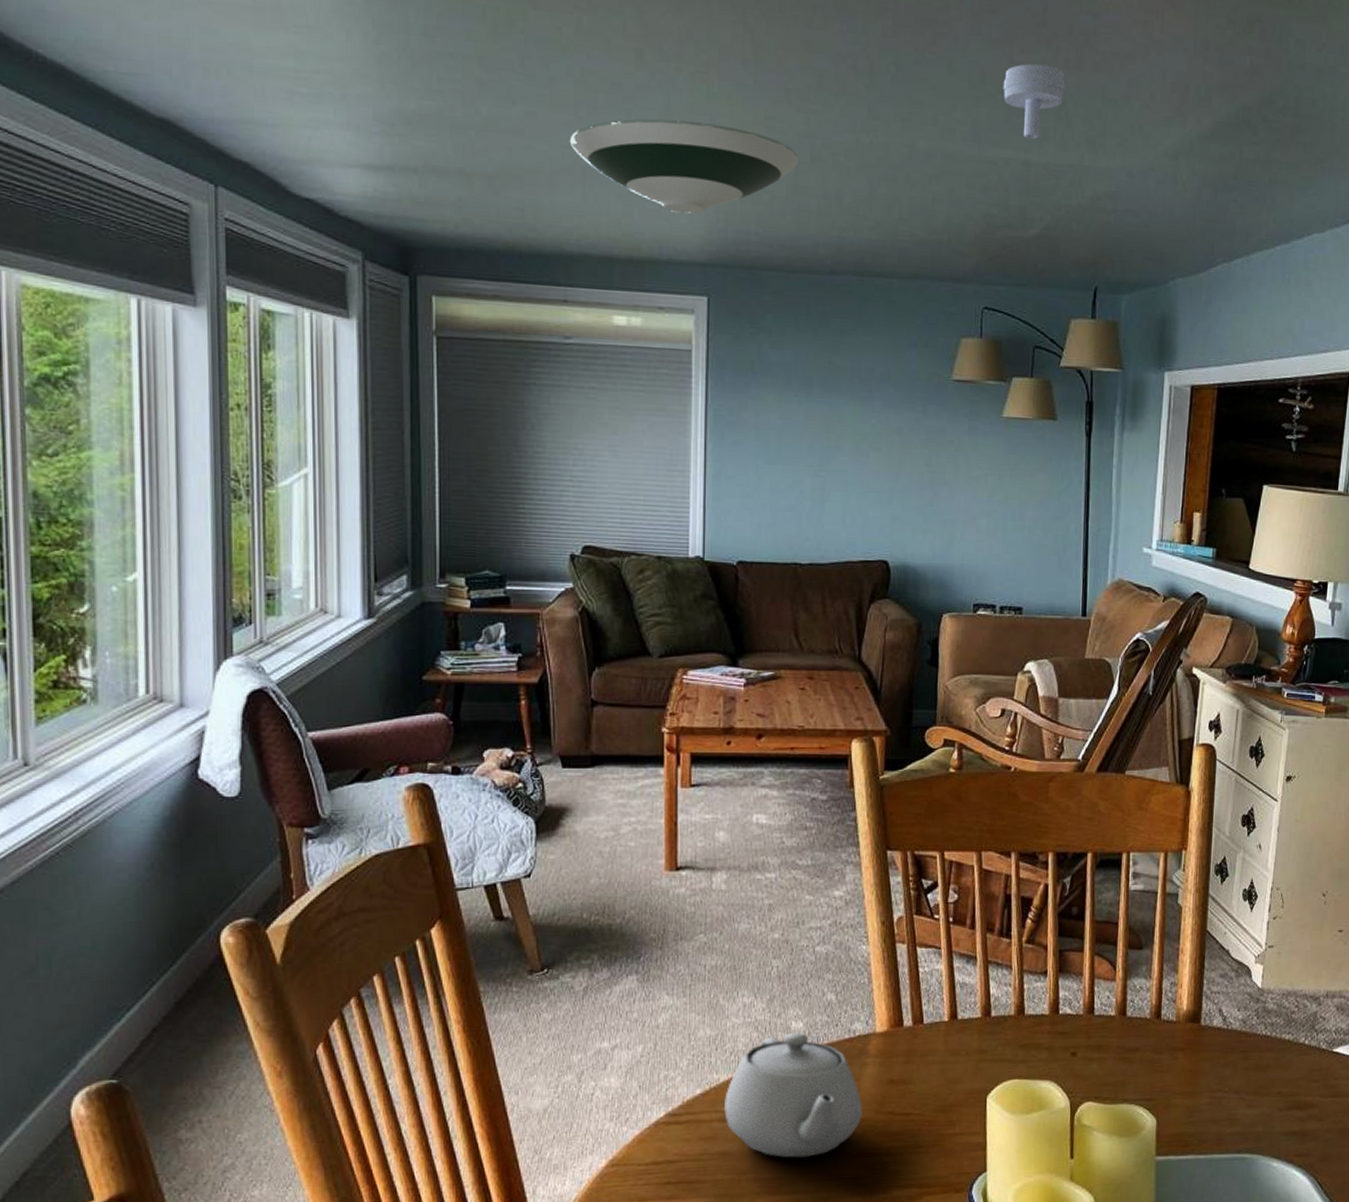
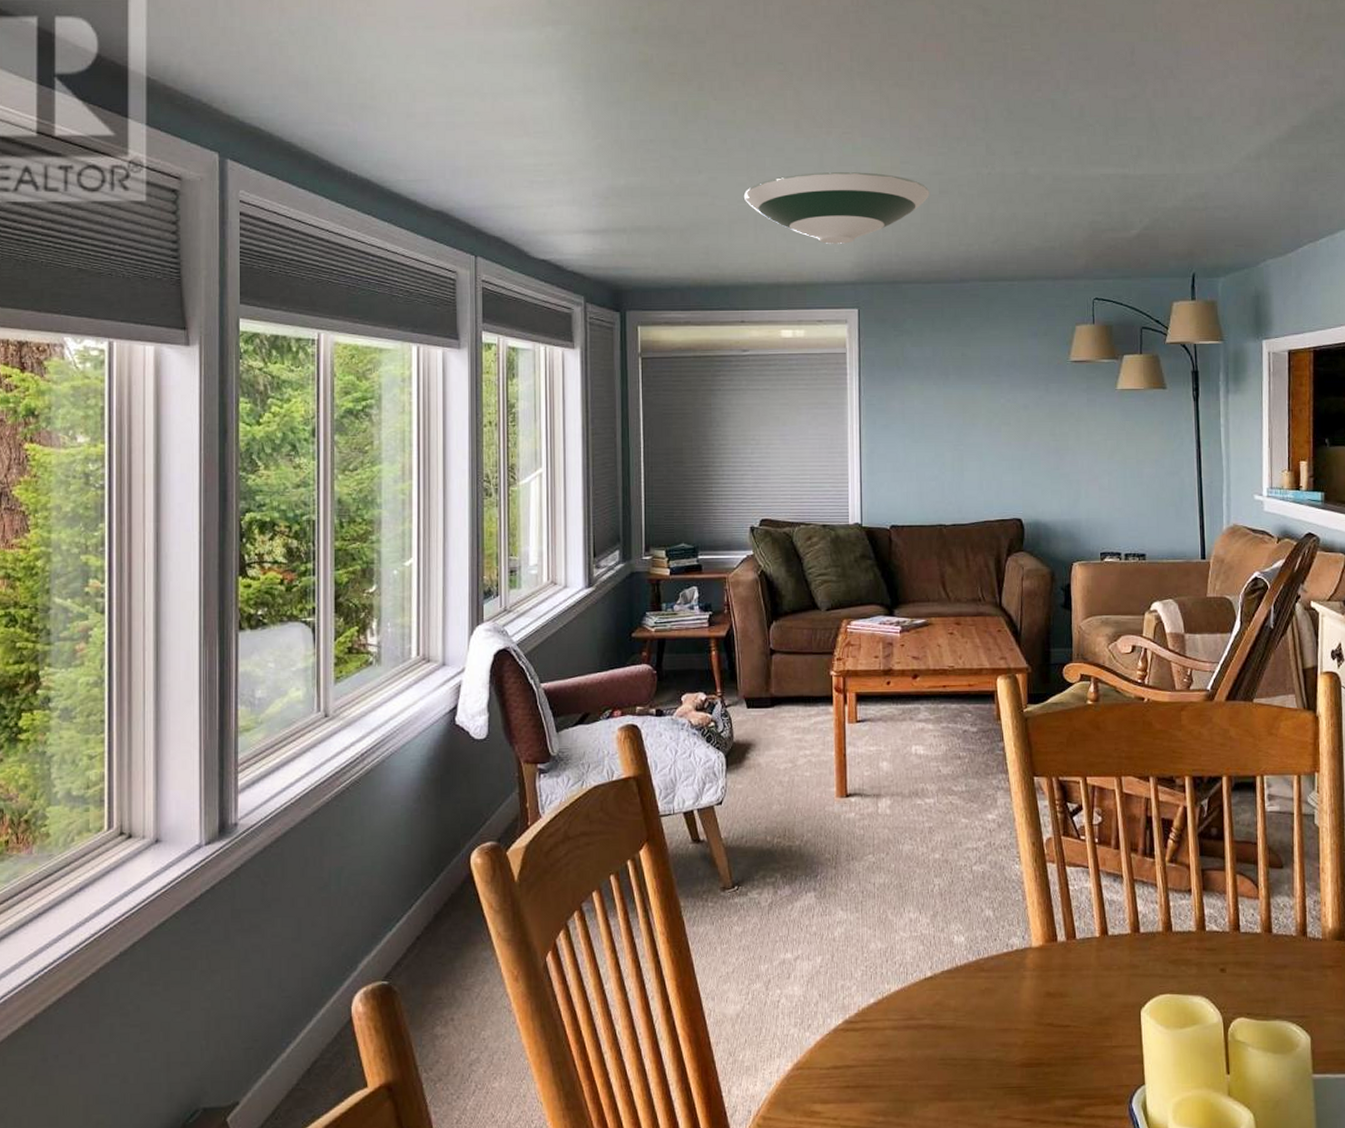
teapot: present [724,1033,863,1158] -> none [896,947,1023,1066]
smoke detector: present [1003,63,1065,140] -> none [1100,96,1154,157]

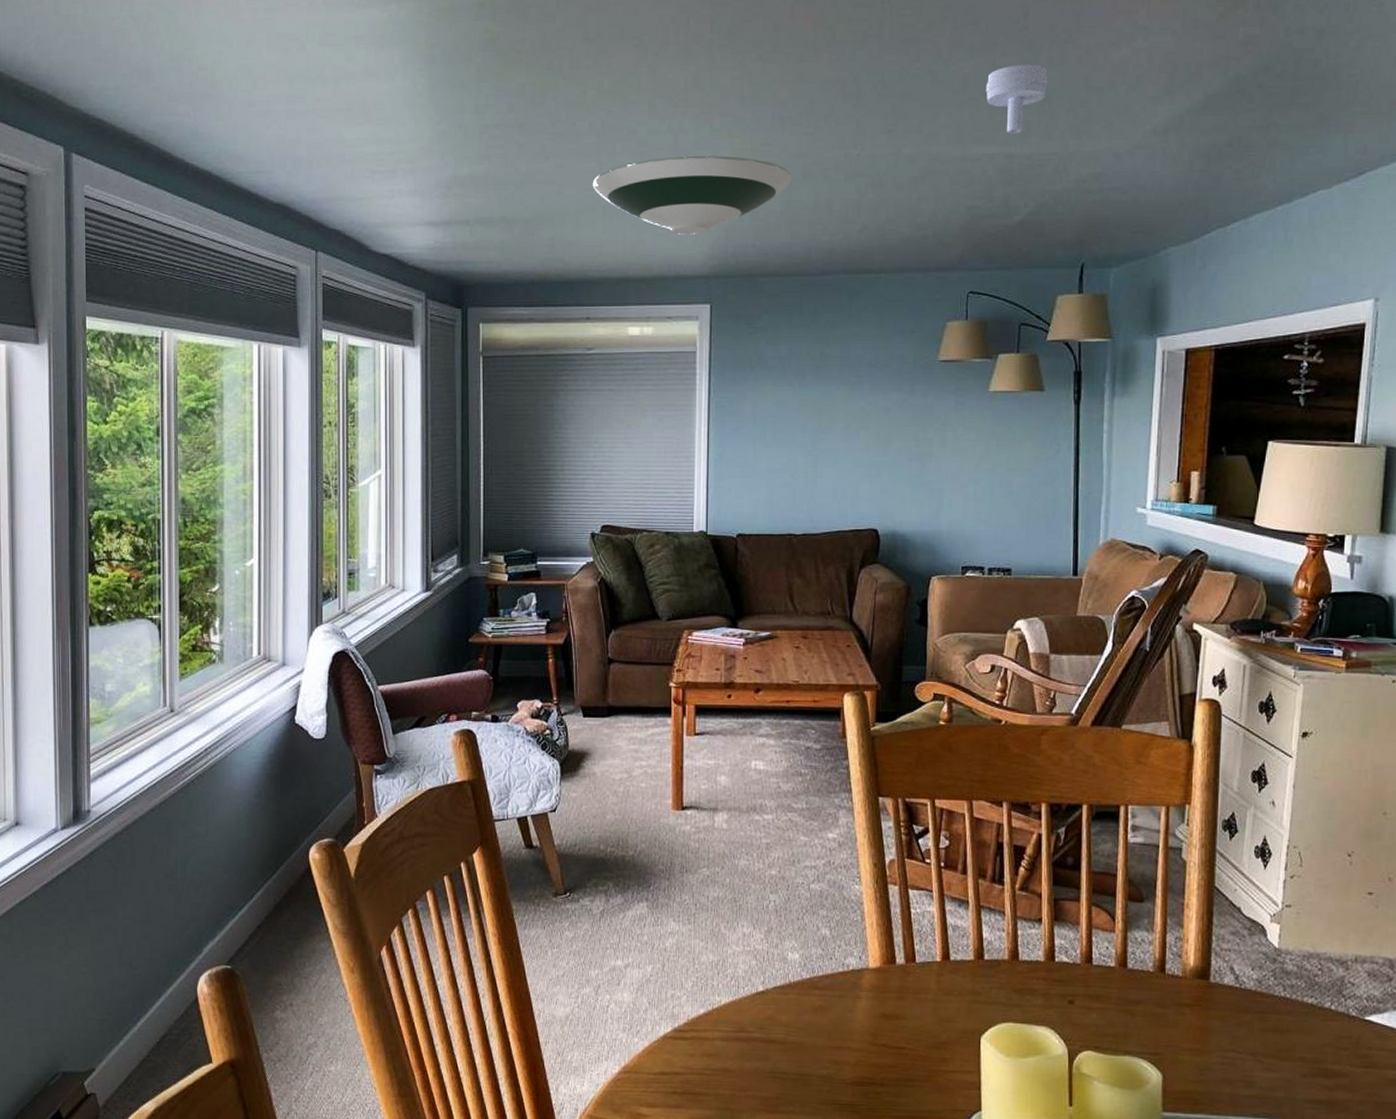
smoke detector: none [1100,96,1154,157] -> present [985,64,1048,134]

